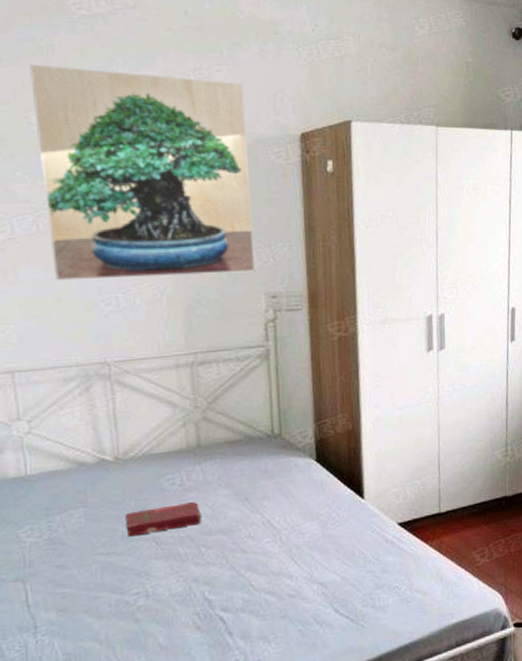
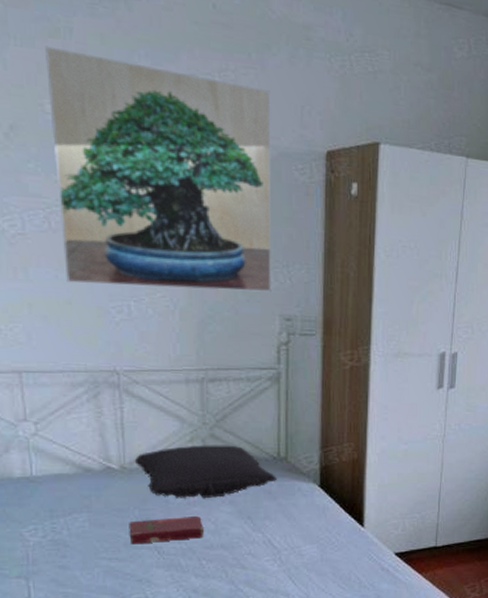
pillow: none [128,426,273,485] -> present [134,445,278,499]

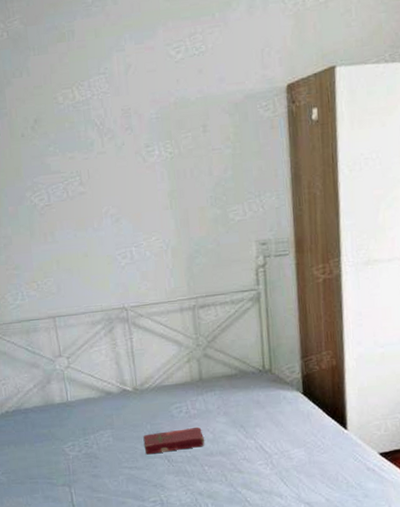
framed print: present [45,45,272,292] -> none [55,42,247,239]
pillow: present [134,445,278,499] -> none [144,362,265,413]

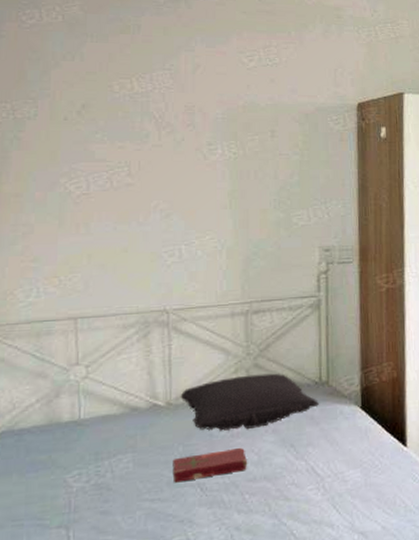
pillow: none [144,362,265,413] -> present [180,373,320,431]

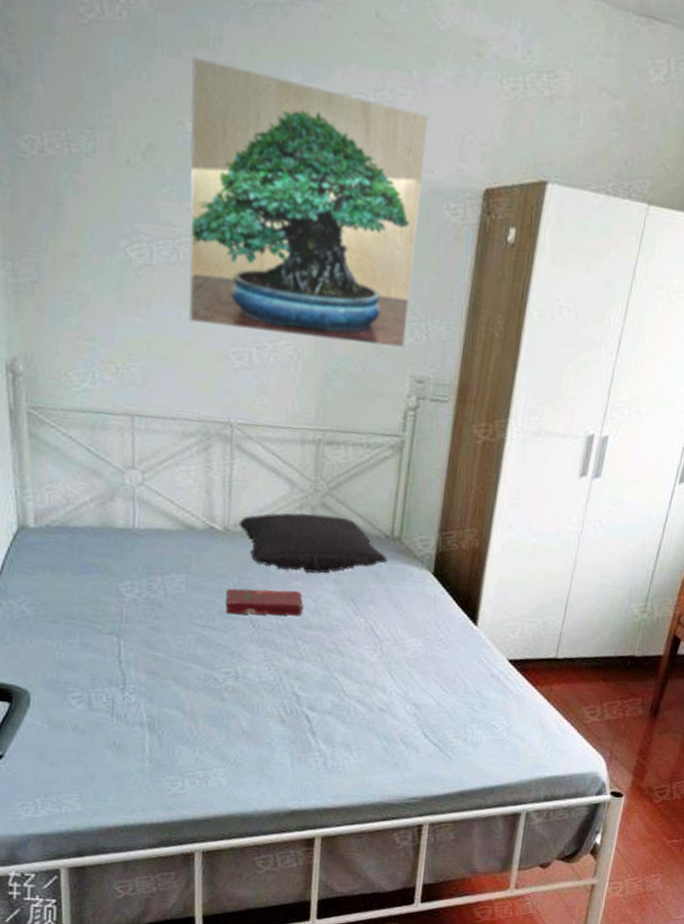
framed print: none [117,40,311,233] -> present [188,56,430,349]

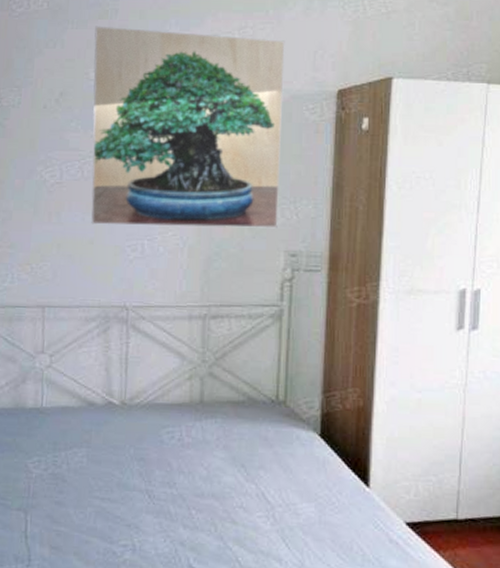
book: present [225,588,304,616] -> none [123,458,197,486]
pillow: present [238,513,389,574] -> none [134,383,275,442]

